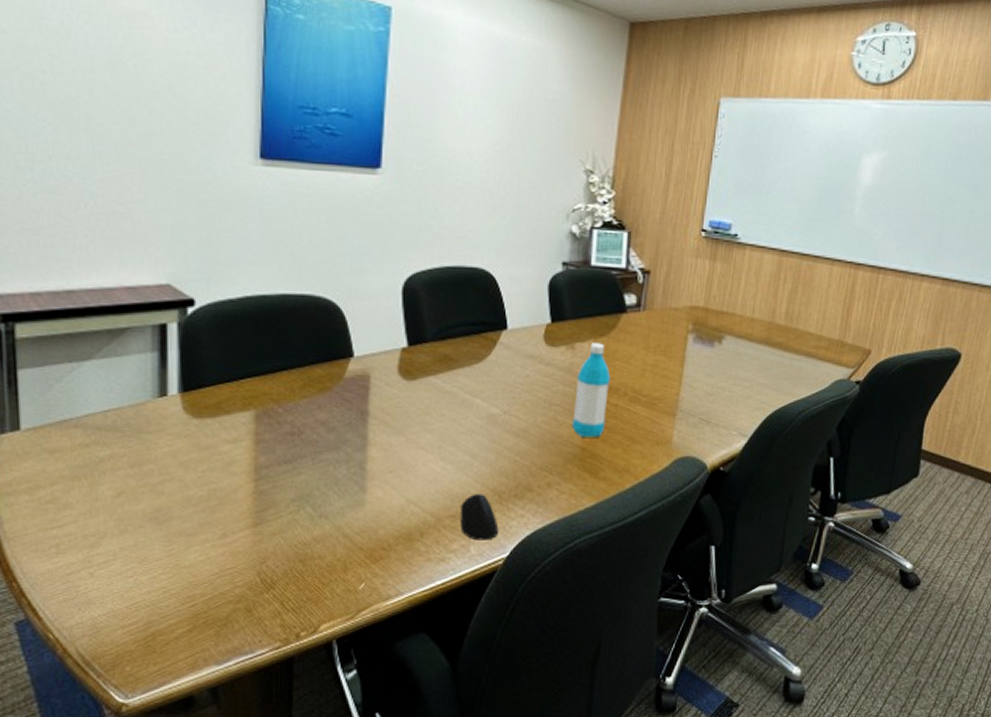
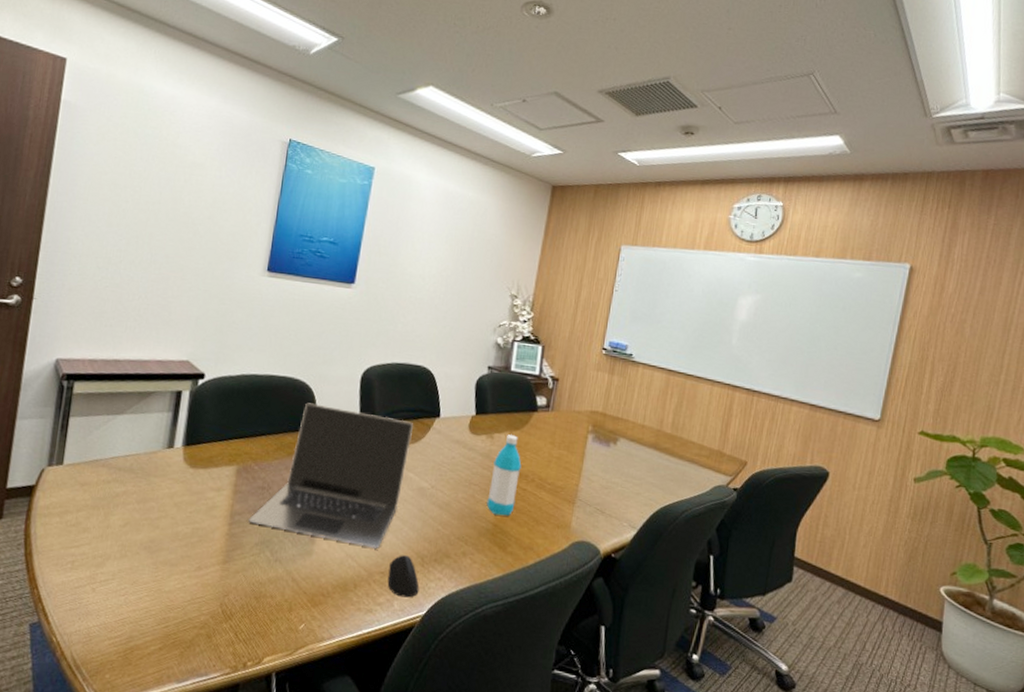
laptop: none [279,325,474,490] -> present [249,403,413,549]

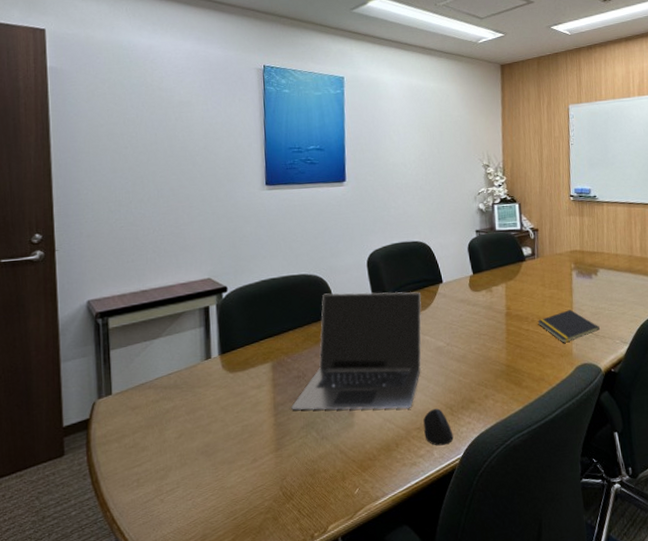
water bottle: present [486,434,522,516] -> none [496,285,522,357]
notepad: none [538,476,608,513] -> present [537,309,600,343]

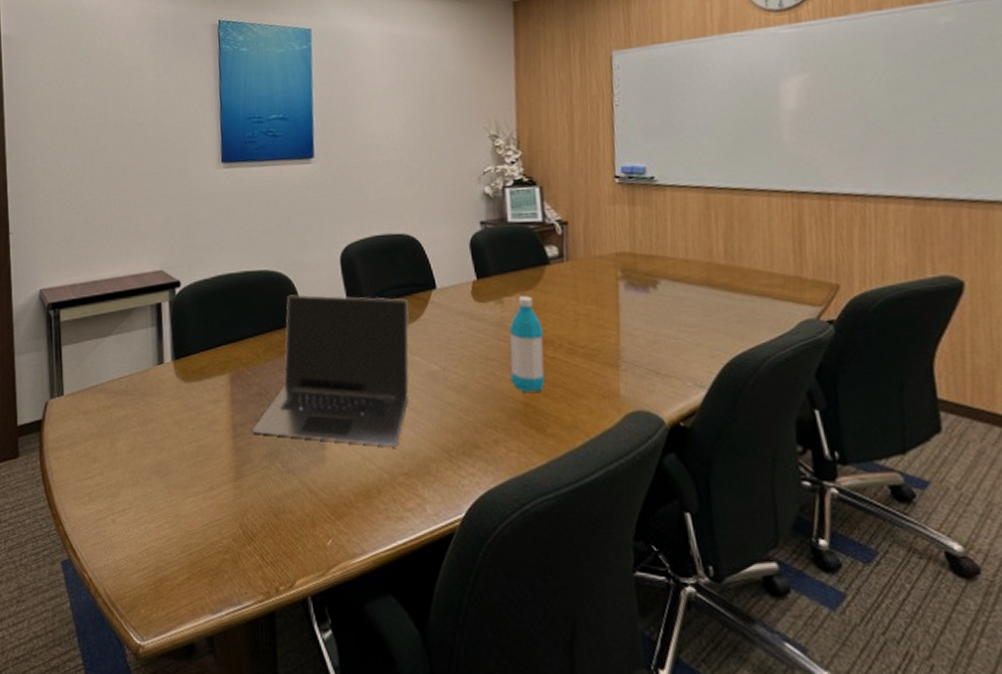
computer mouse: present [423,408,454,446] -> none [412,451,452,500]
water bottle: none [496,285,522,357] -> present [509,296,545,392]
notepad: present [537,309,600,343] -> none [568,334,661,380]

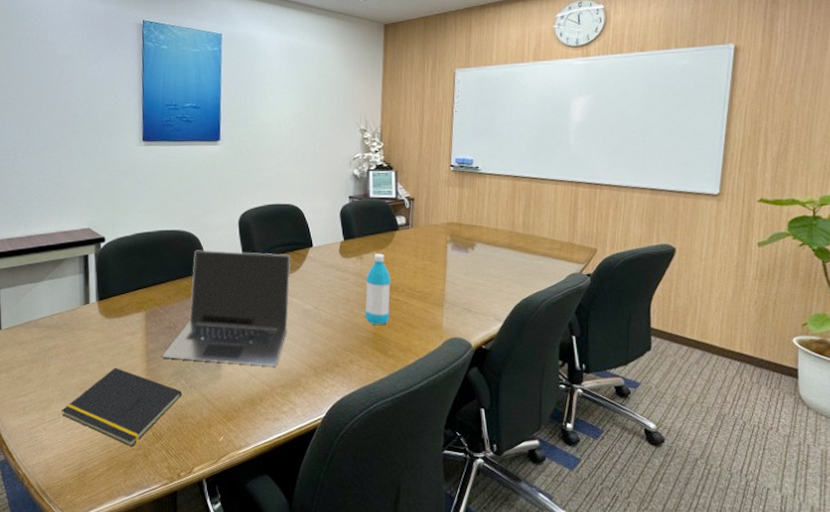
notepad: none [133,444,278,550] -> present [61,367,182,448]

